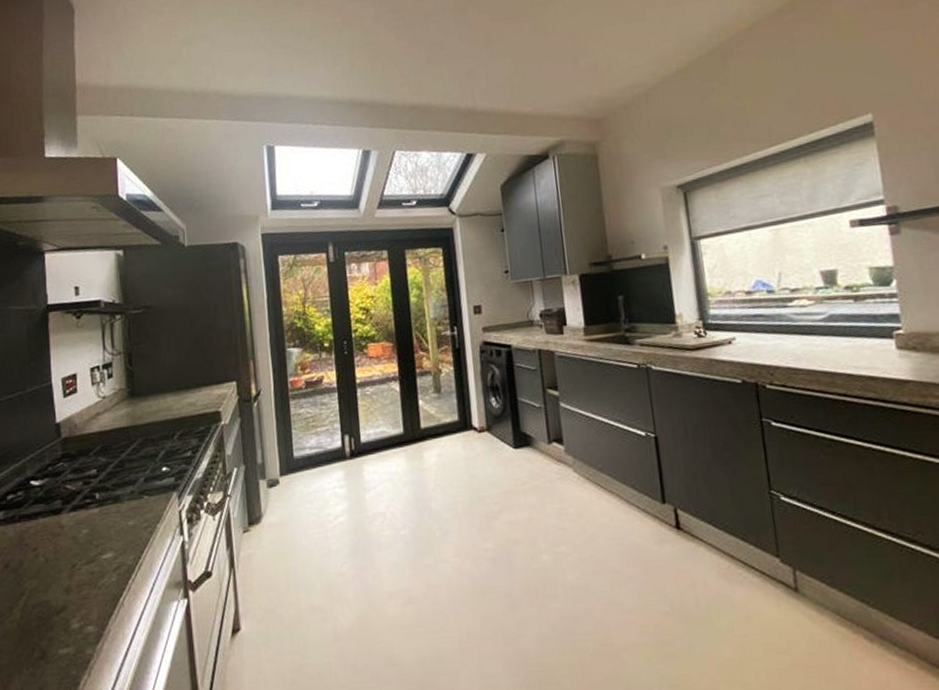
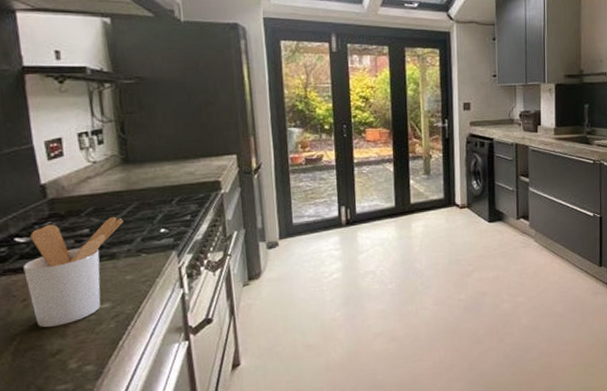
utensil holder: none [36,454,128,581] -> present [23,216,123,328]

